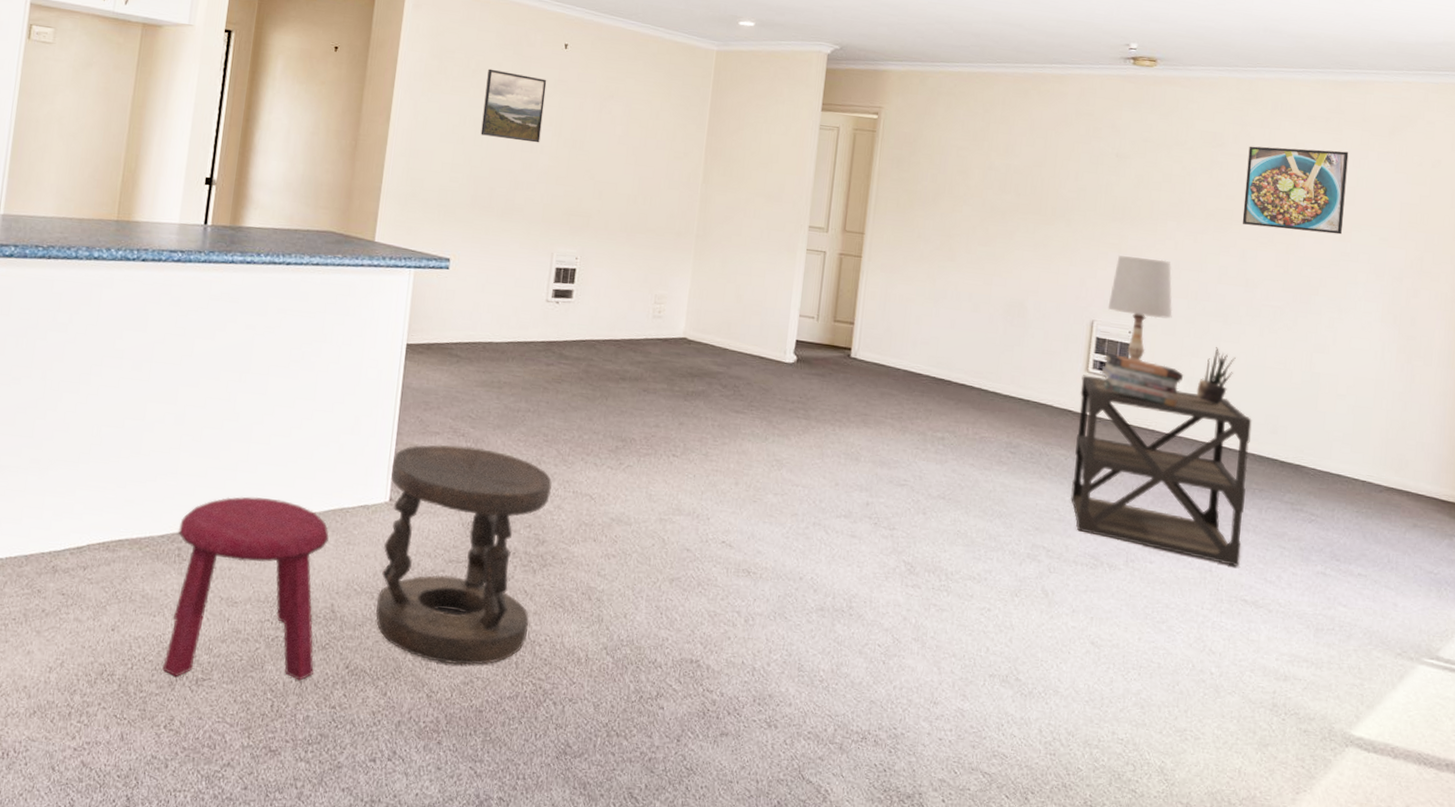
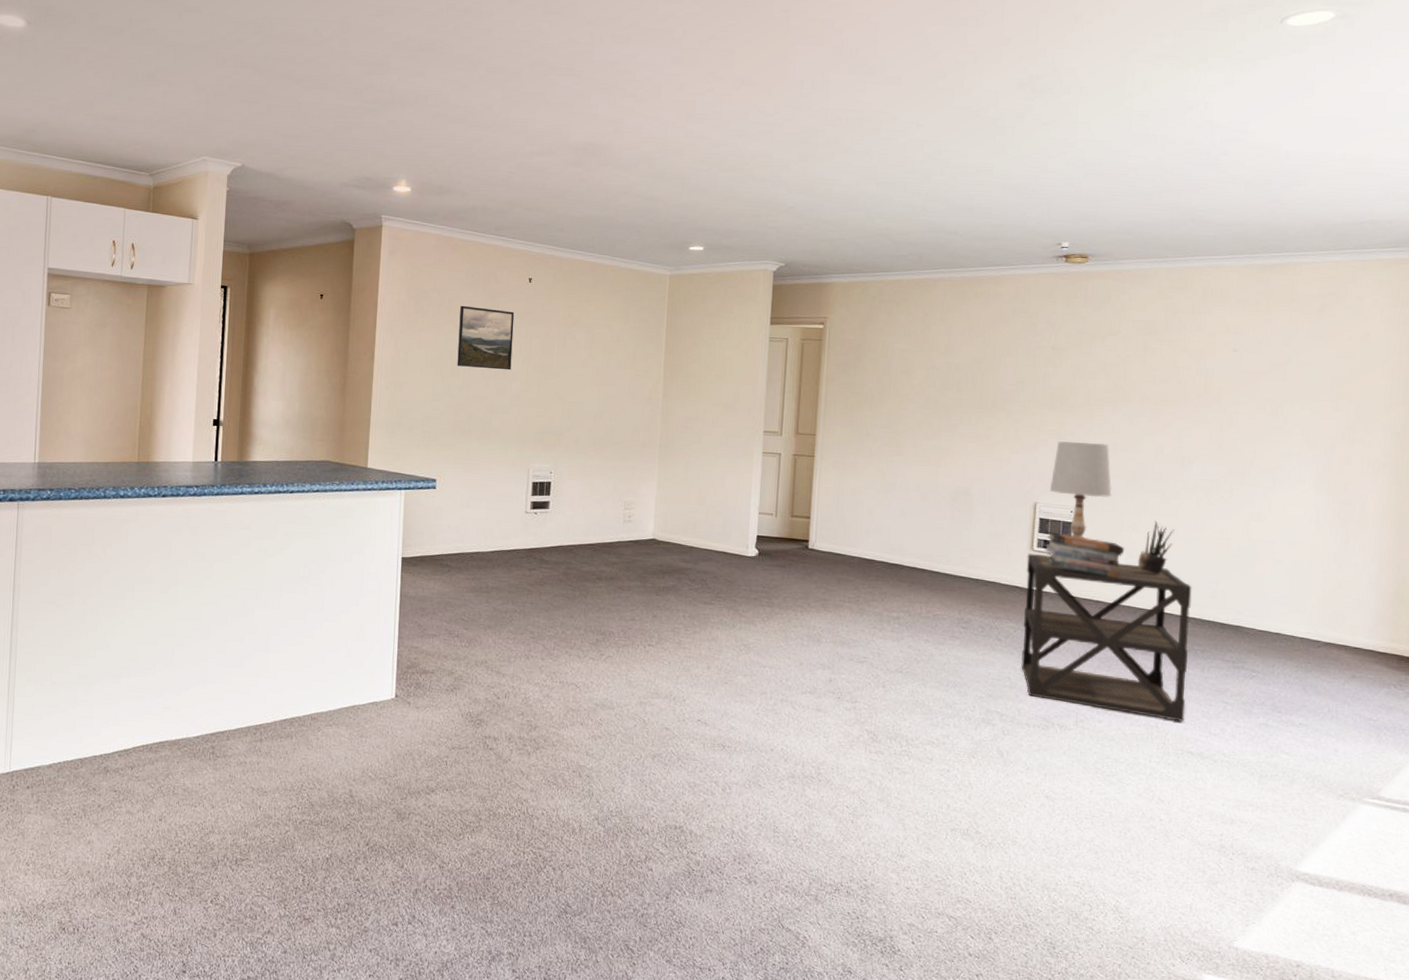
stool: present [162,496,329,681] -> none [206,699,344,859]
stool: present [376,445,553,665] -> none [390,645,541,839]
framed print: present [1242,146,1349,235] -> none [1176,330,1279,410]

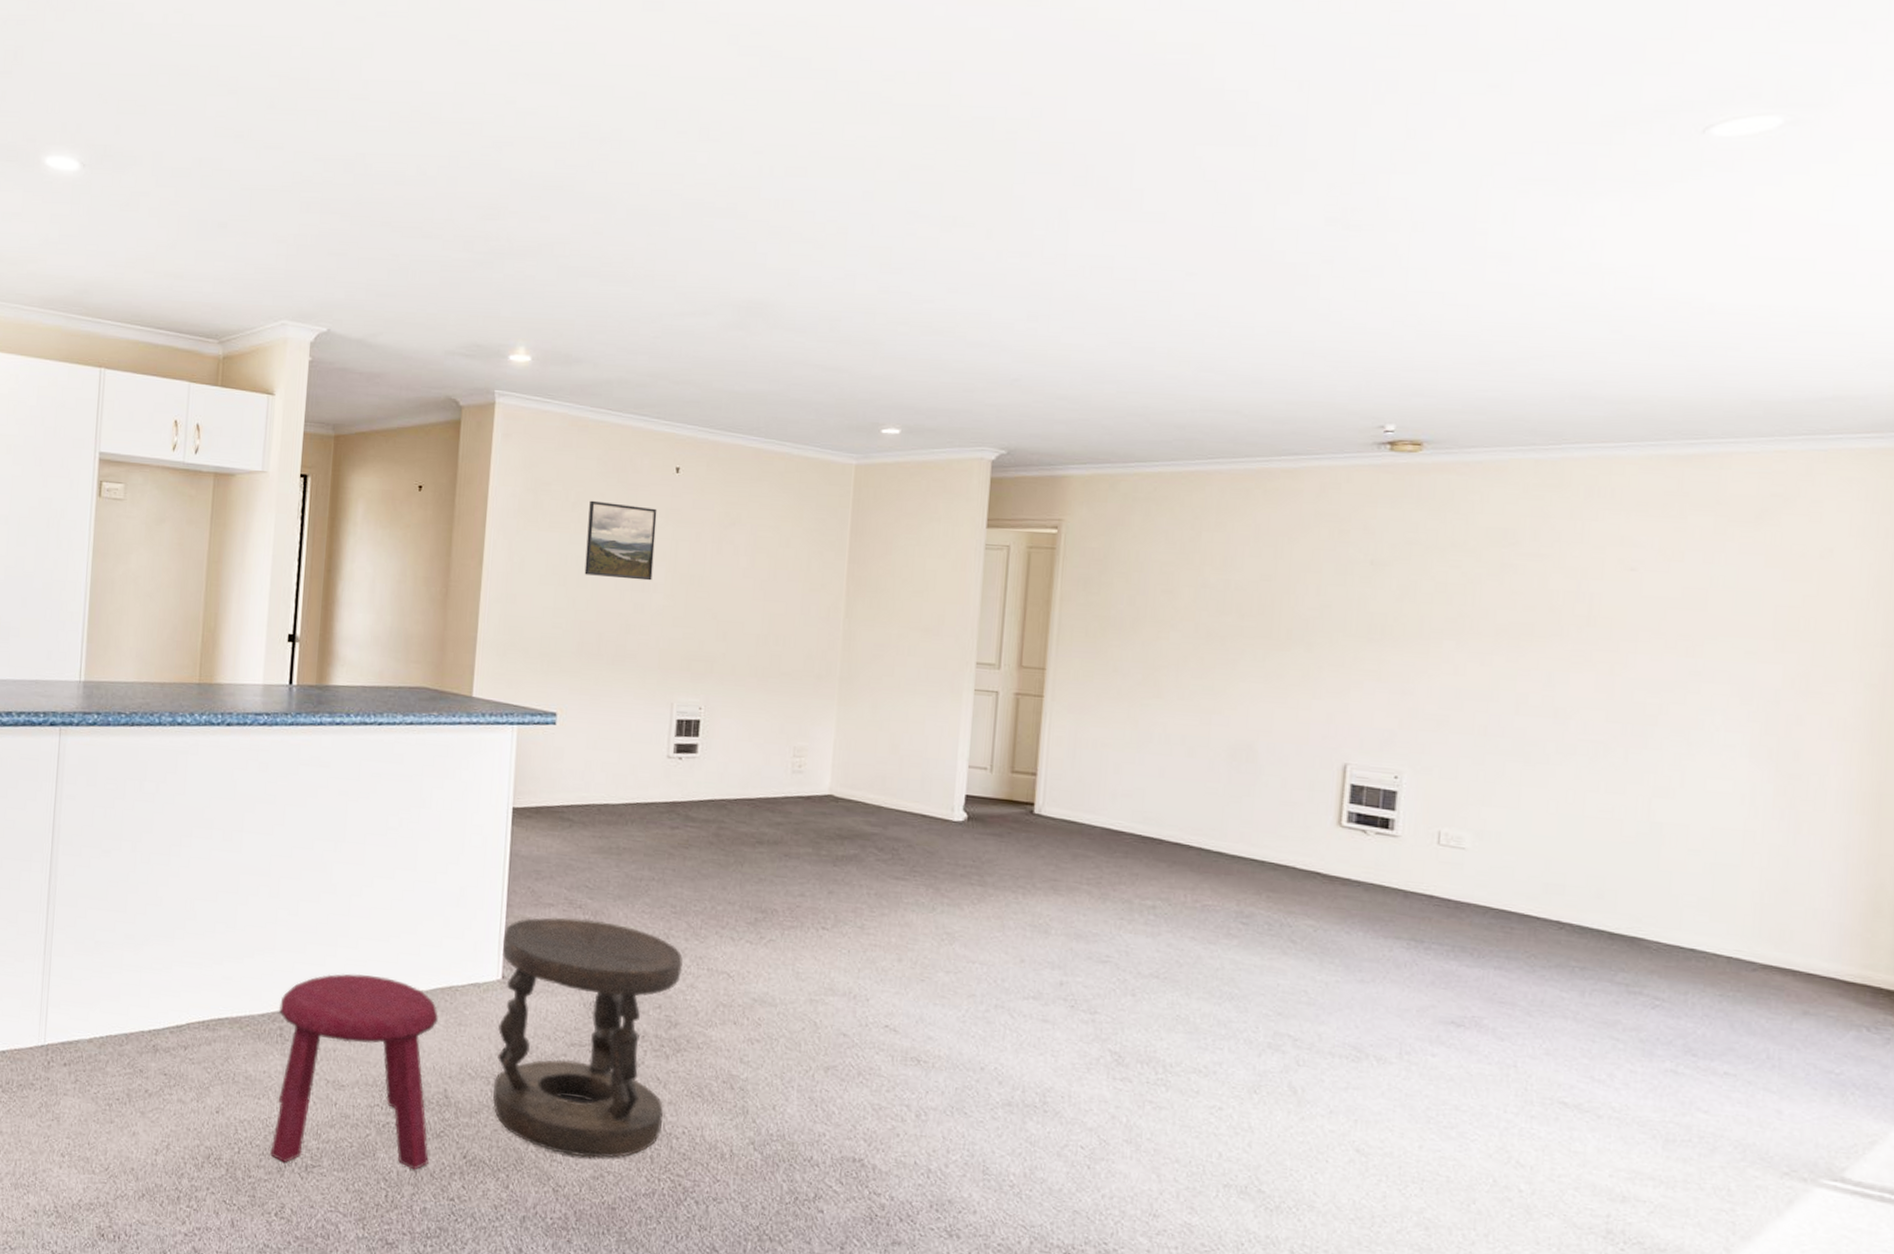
stool: none [206,699,344,859] -> present [270,973,438,1170]
stool: none [390,645,541,839] -> present [493,917,684,1158]
side table: present [1021,553,1192,722] -> none [1323,830,1568,1061]
book stack: present [1044,531,1125,578] -> none [1357,802,1471,867]
table lamp: present [1049,441,1112,538] -> none [1365,684,1454,812]
potted plant: present [1137,521,1175,574] -> none [1489,793,1543,864]

